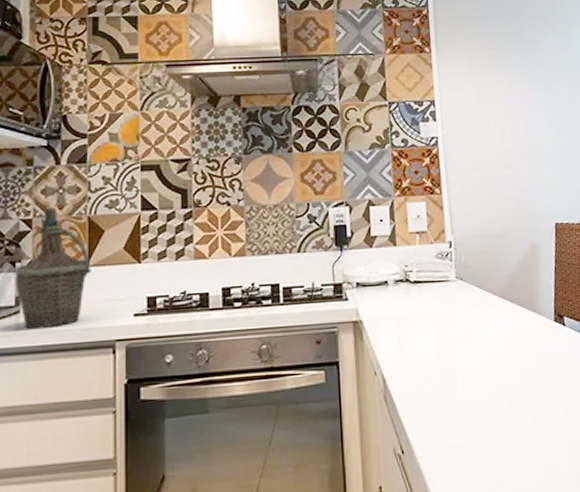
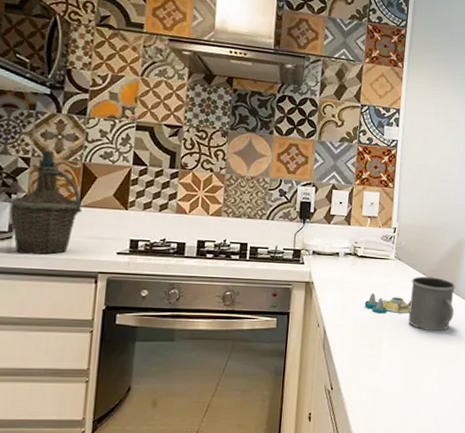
salt and pepper shaker set: none [427,324,485,350] -> present [364,292,411,314]
mug: none [480,296,541,365] -> present [408,276,456,332]

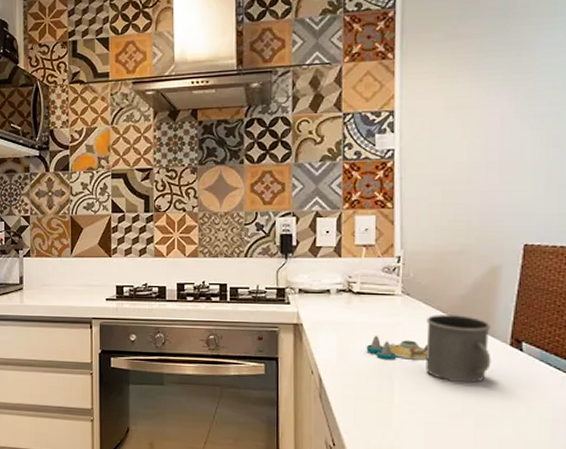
bottle: present [9,149,82,255] -> none [18,207,74,304]

